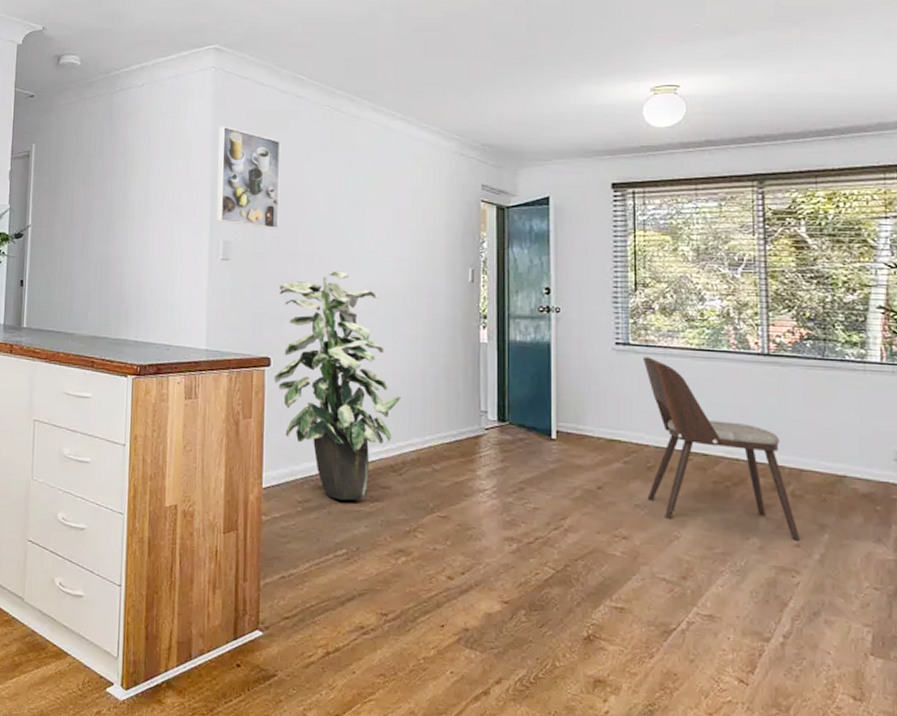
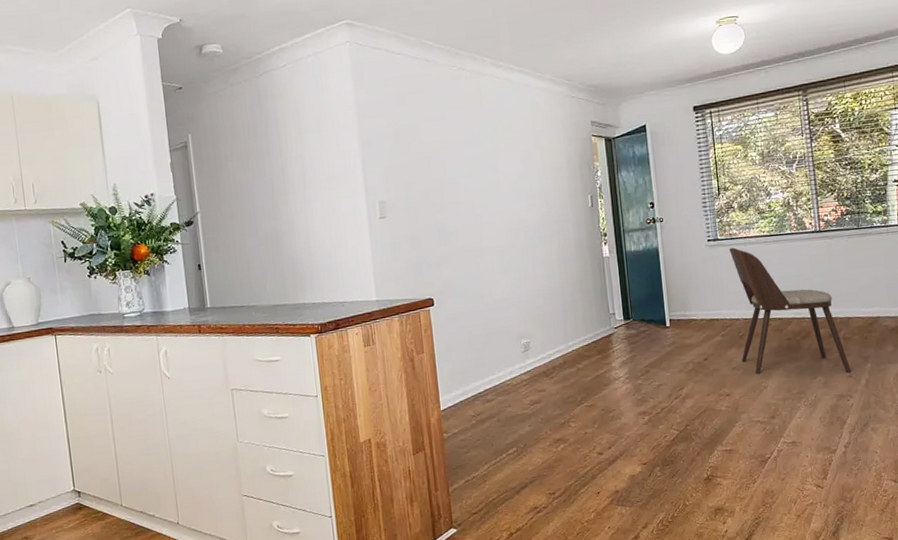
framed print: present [216,126,281,229] -> none [361,95,426,185]
indoor plant: present [274,271,401,501] -> none [432,213,546,409]

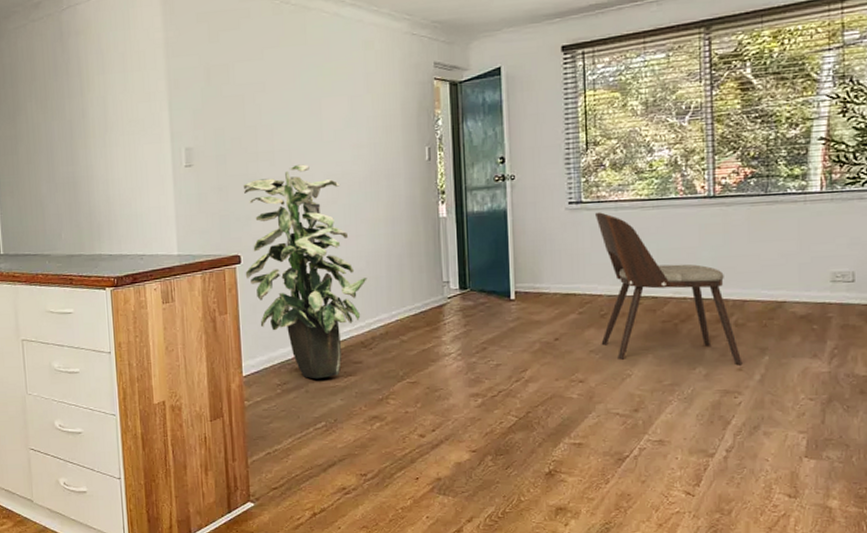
indoor plant: none [432,213,546,409] -> present [243,164,367,379]

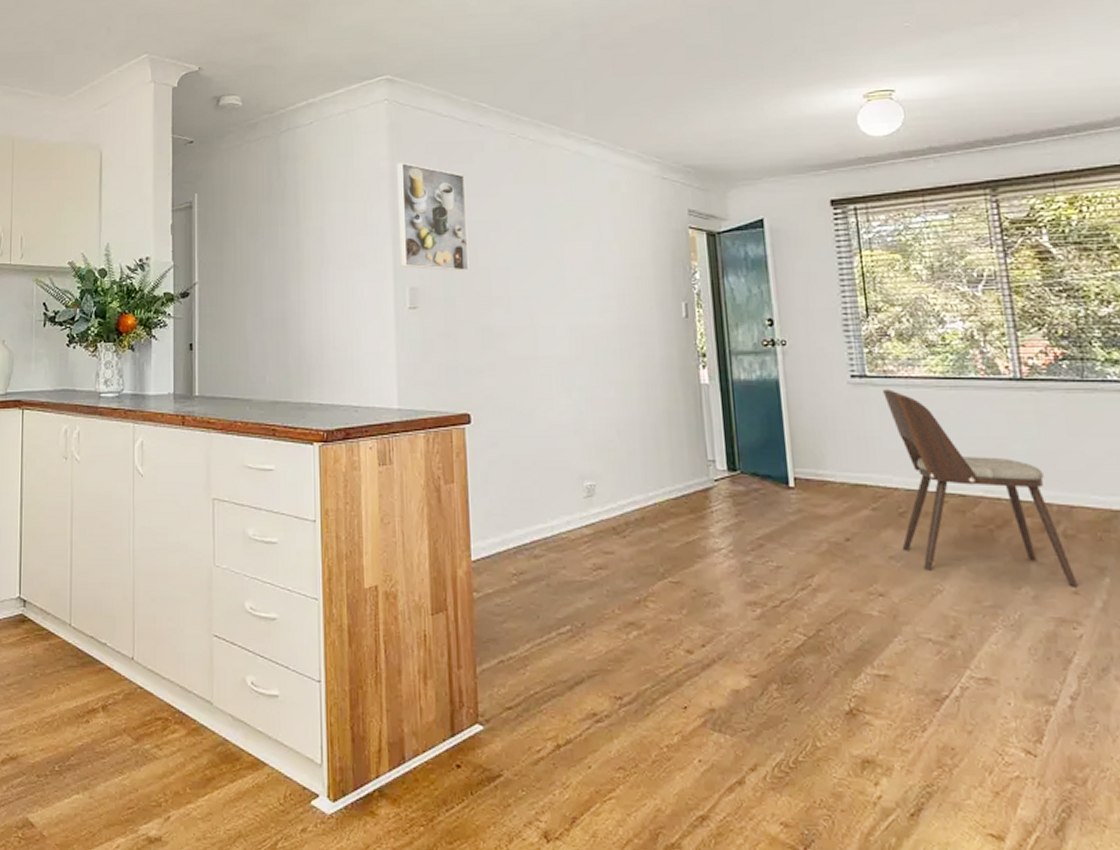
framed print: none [171,32,238,131] -> present [397,162,469,272]
indoor plant: present [243,164,367,379] -> none [474,313,619,571]

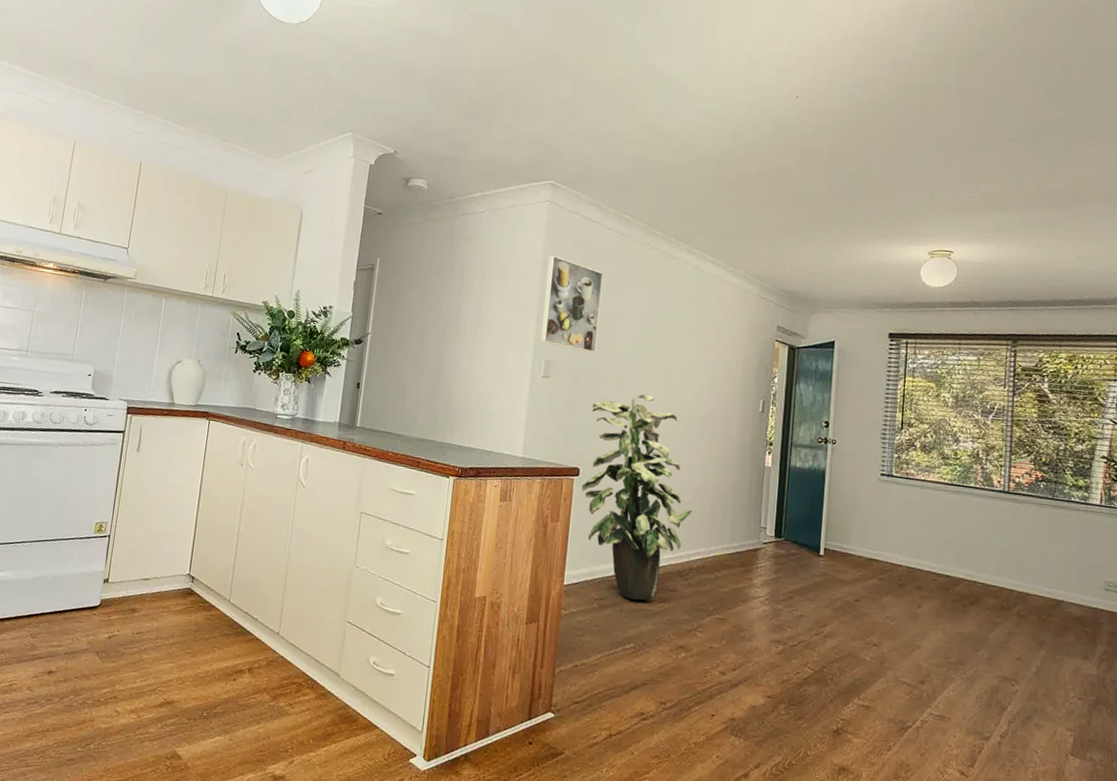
indoor plant: none [474,313,619,571] -> present [581,394,693,600]
dining chair: present [883,389,1078,586] -> none [896,488,1022,654]

